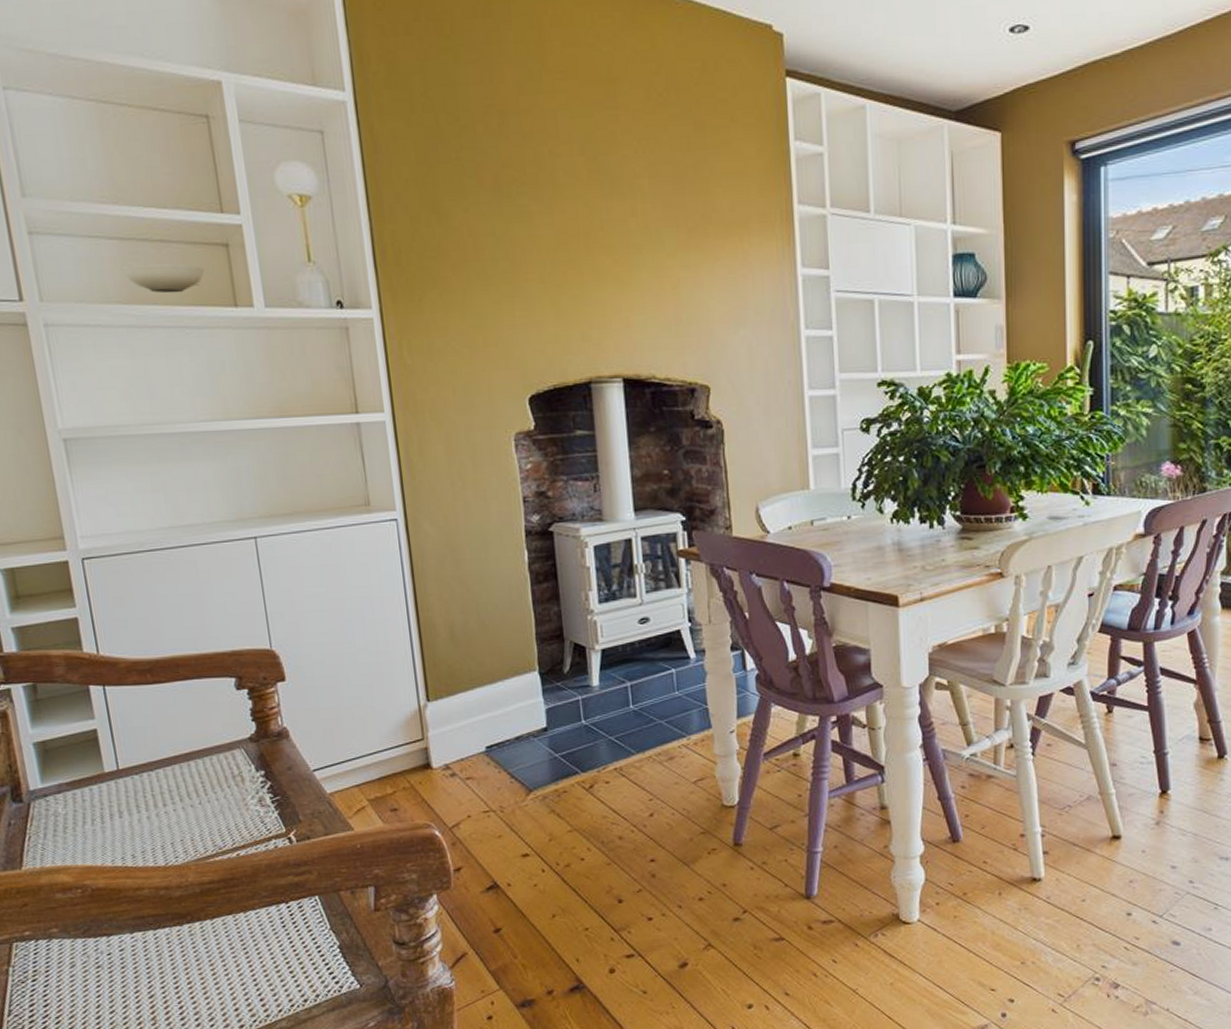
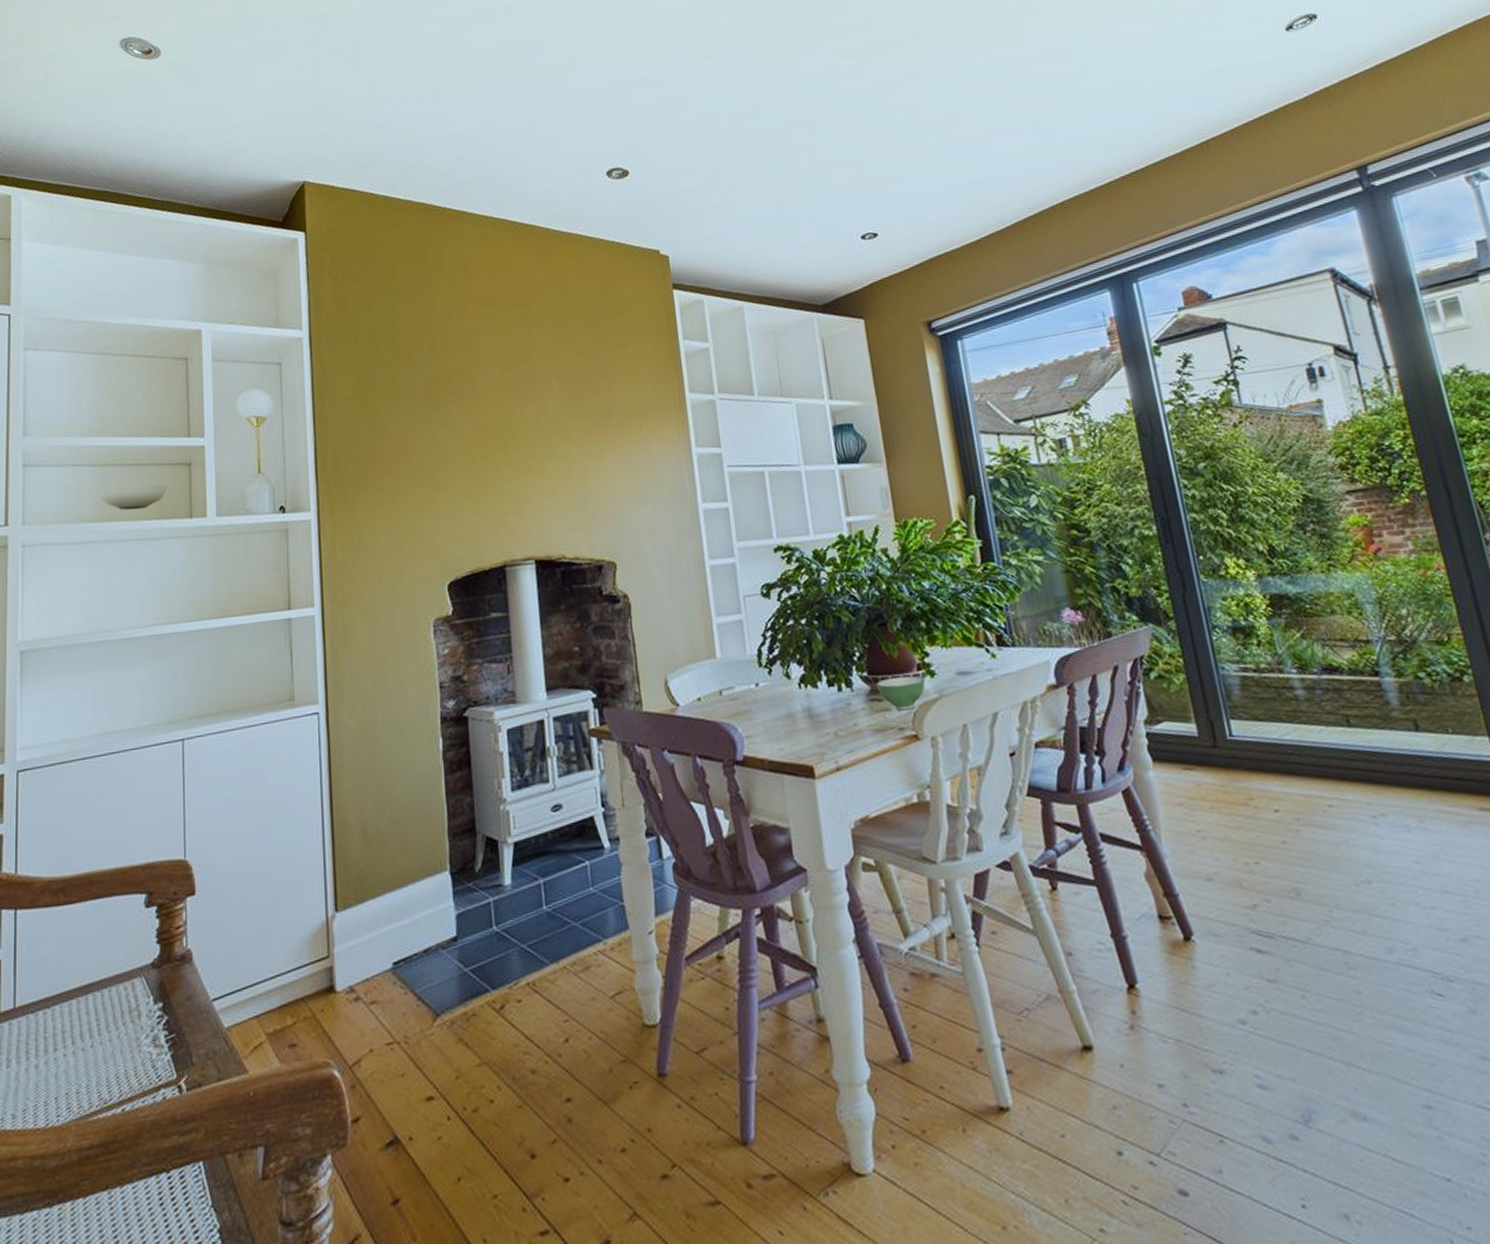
bowl: none [967,518,1018,550] -> present [875,676,926,711]

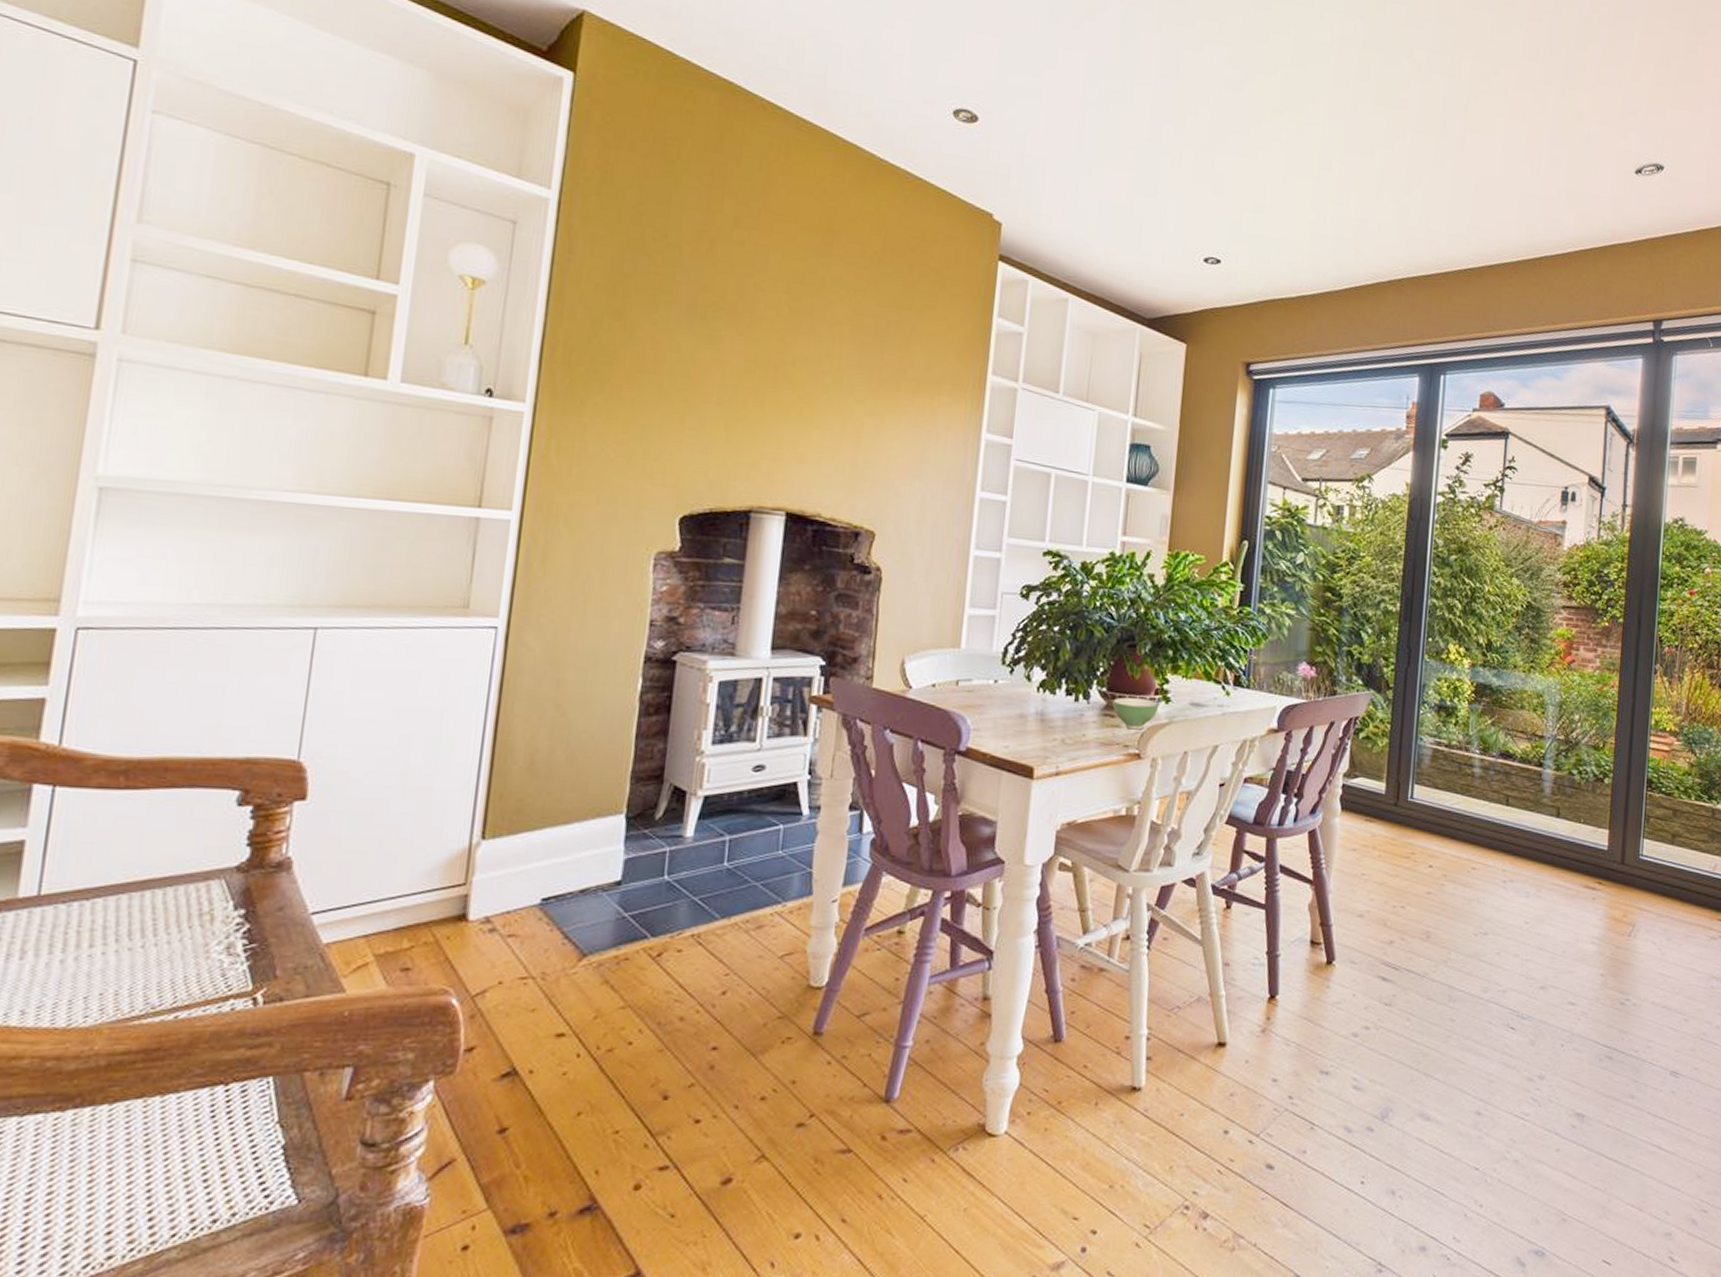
bowl: present [98,483,168,510] -> none [238,313,340,352]

